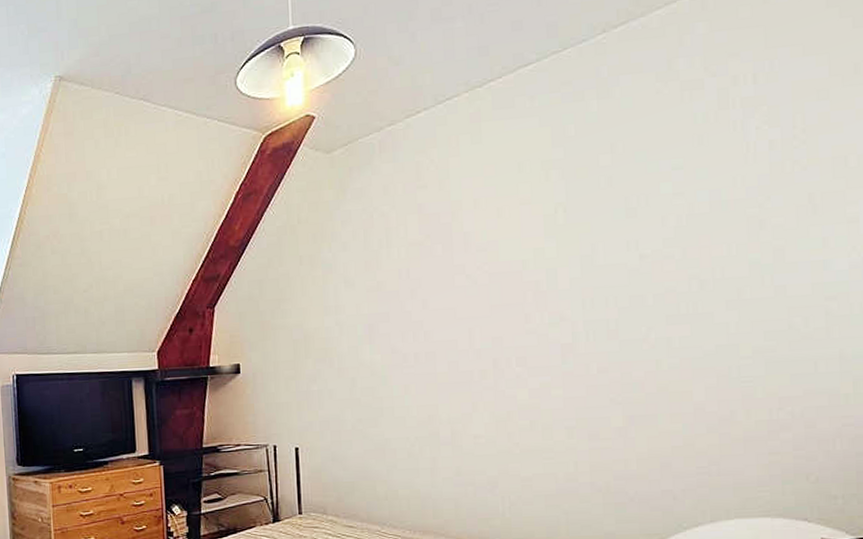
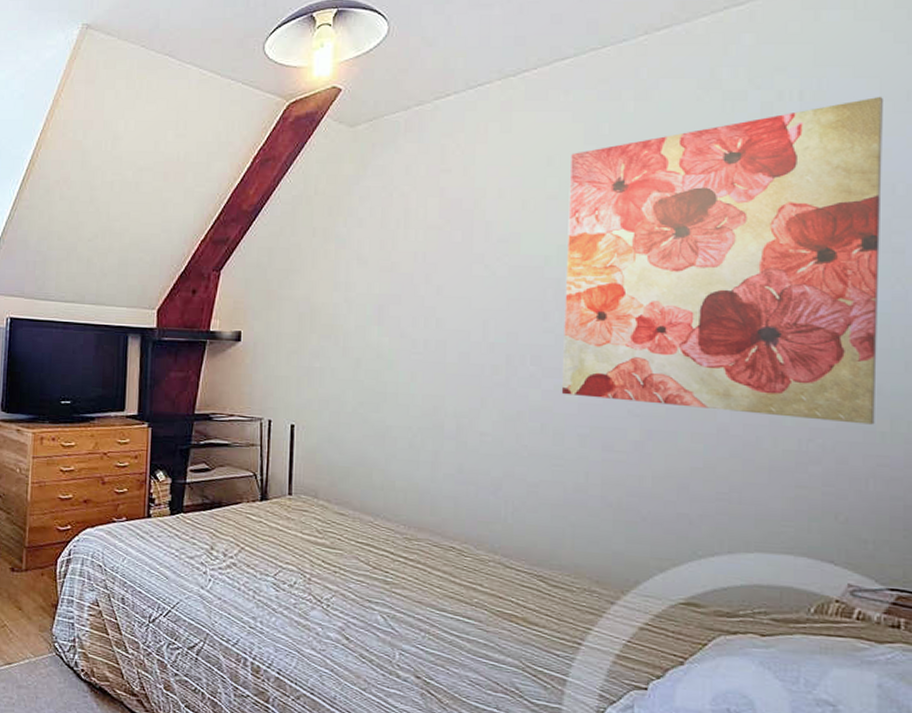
wall art: none [540,71,839,391] -> present [561,96,883,425]

